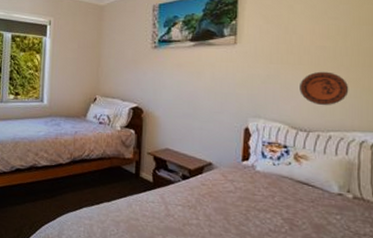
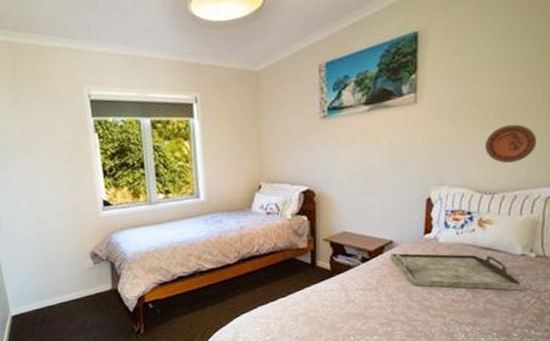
serving tray: none [209,174,343,230] -> present [390,253,525,291]

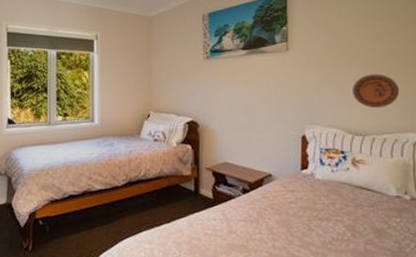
serving tray: present [390,253,525,291] -> none [269,186,403,233]

